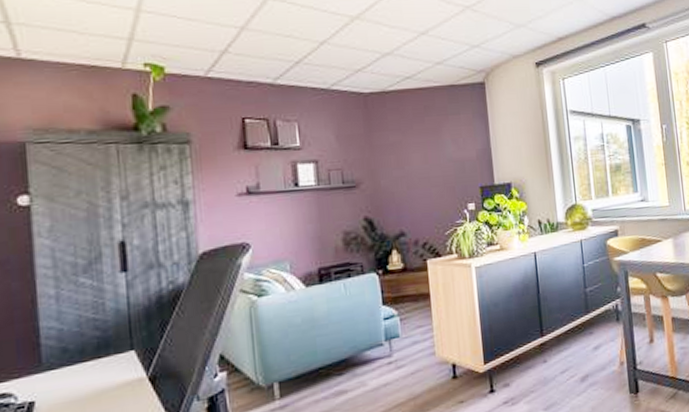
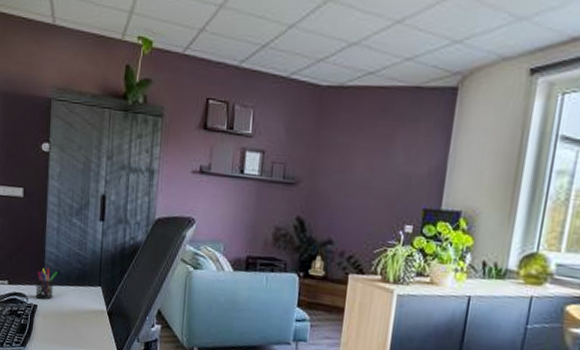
pen holder: none [28,348,64,393] -> present [35,268,58,300]

